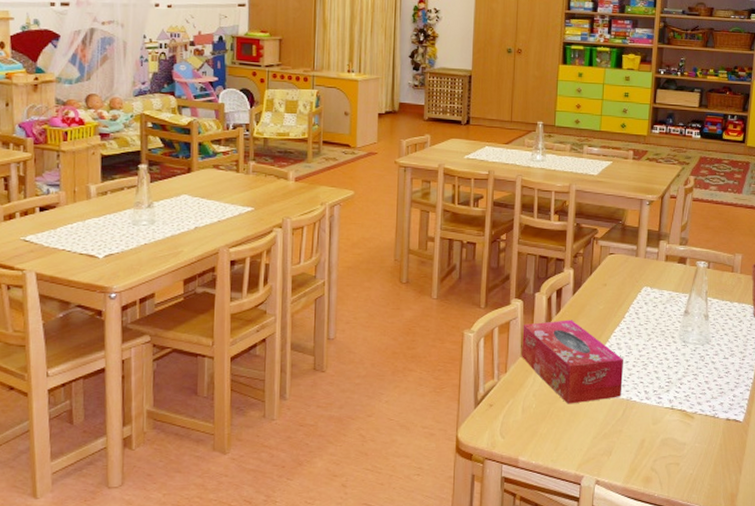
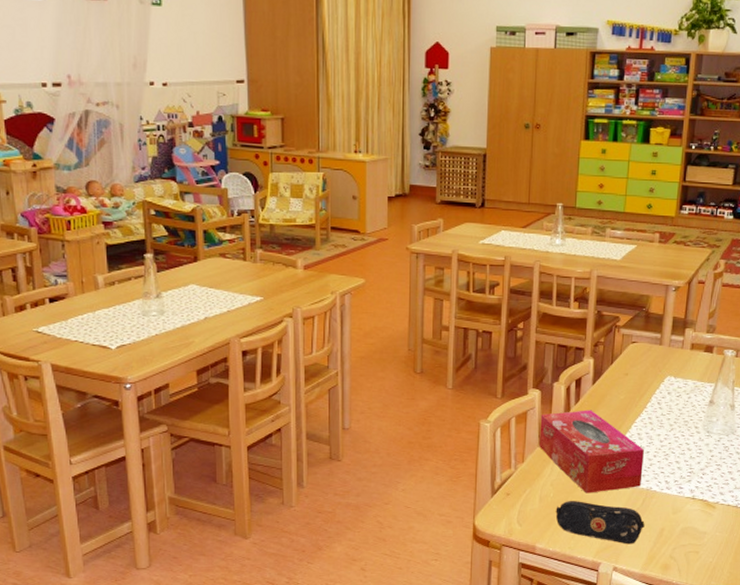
pencil case: none [538,412,626,457] -> present [555,501,645,545]

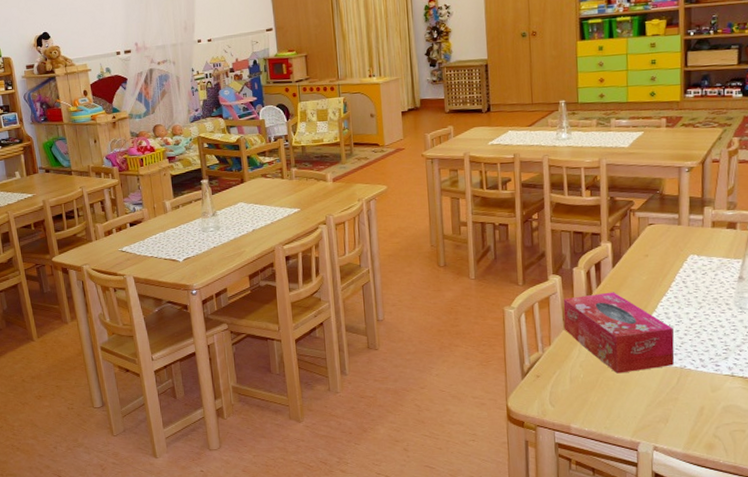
pencil case: present [555,501,645,545] -> none [587,381,683,424]

